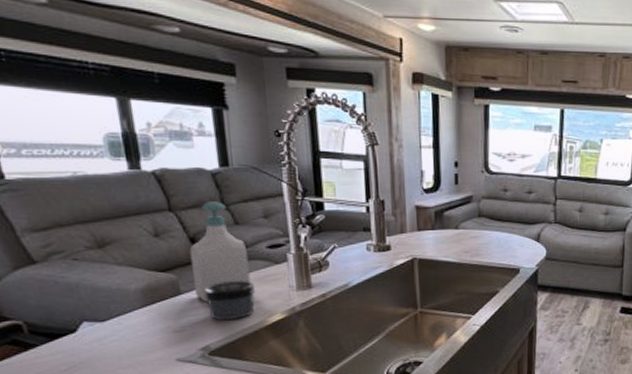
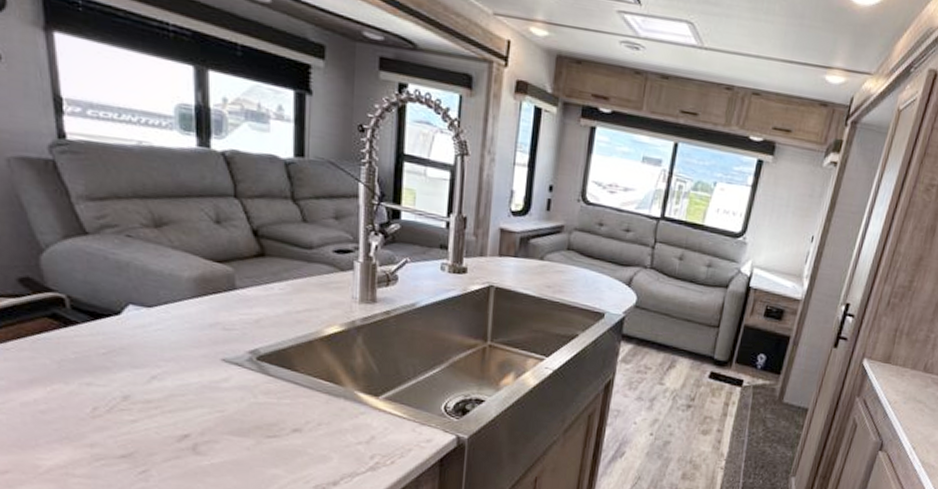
soap bottle: present [189,201,251,302] -> none [250,193,313,302]
jar: present [204,281,255,321] -> none [261,282,315,326]

